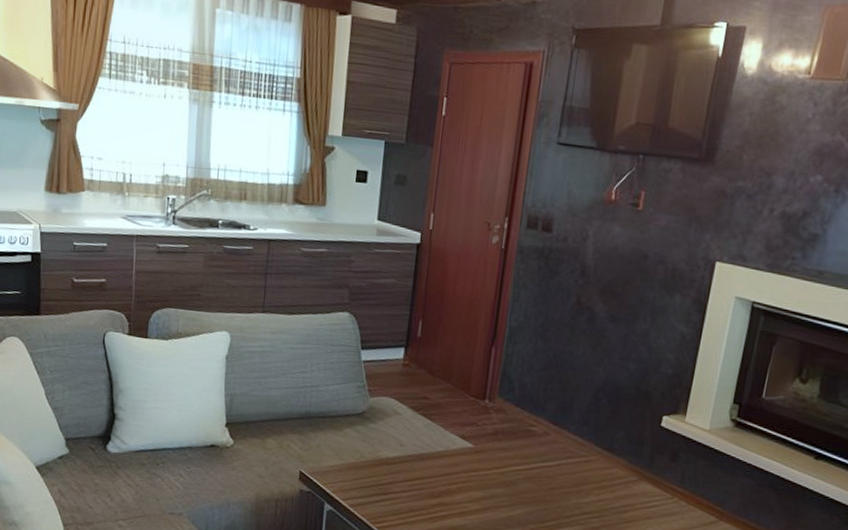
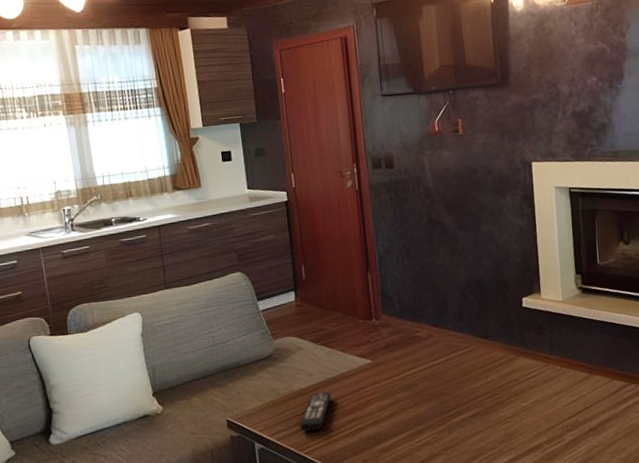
remote control: none [377,465,421,507] -> present [299,392,332,432]

